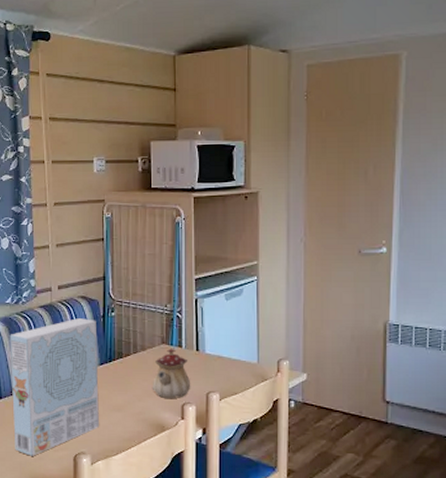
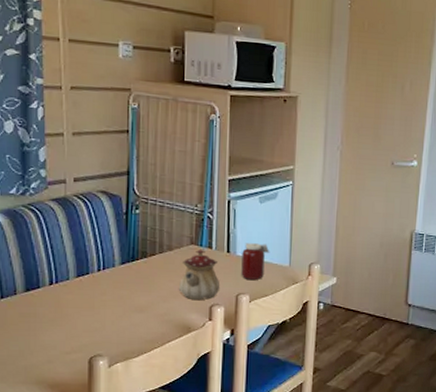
cereal box: present [10,318,99,456] -> none [14,214,119,359]
jar: none [211,341,238,377] -> present [241,243,270,280]

